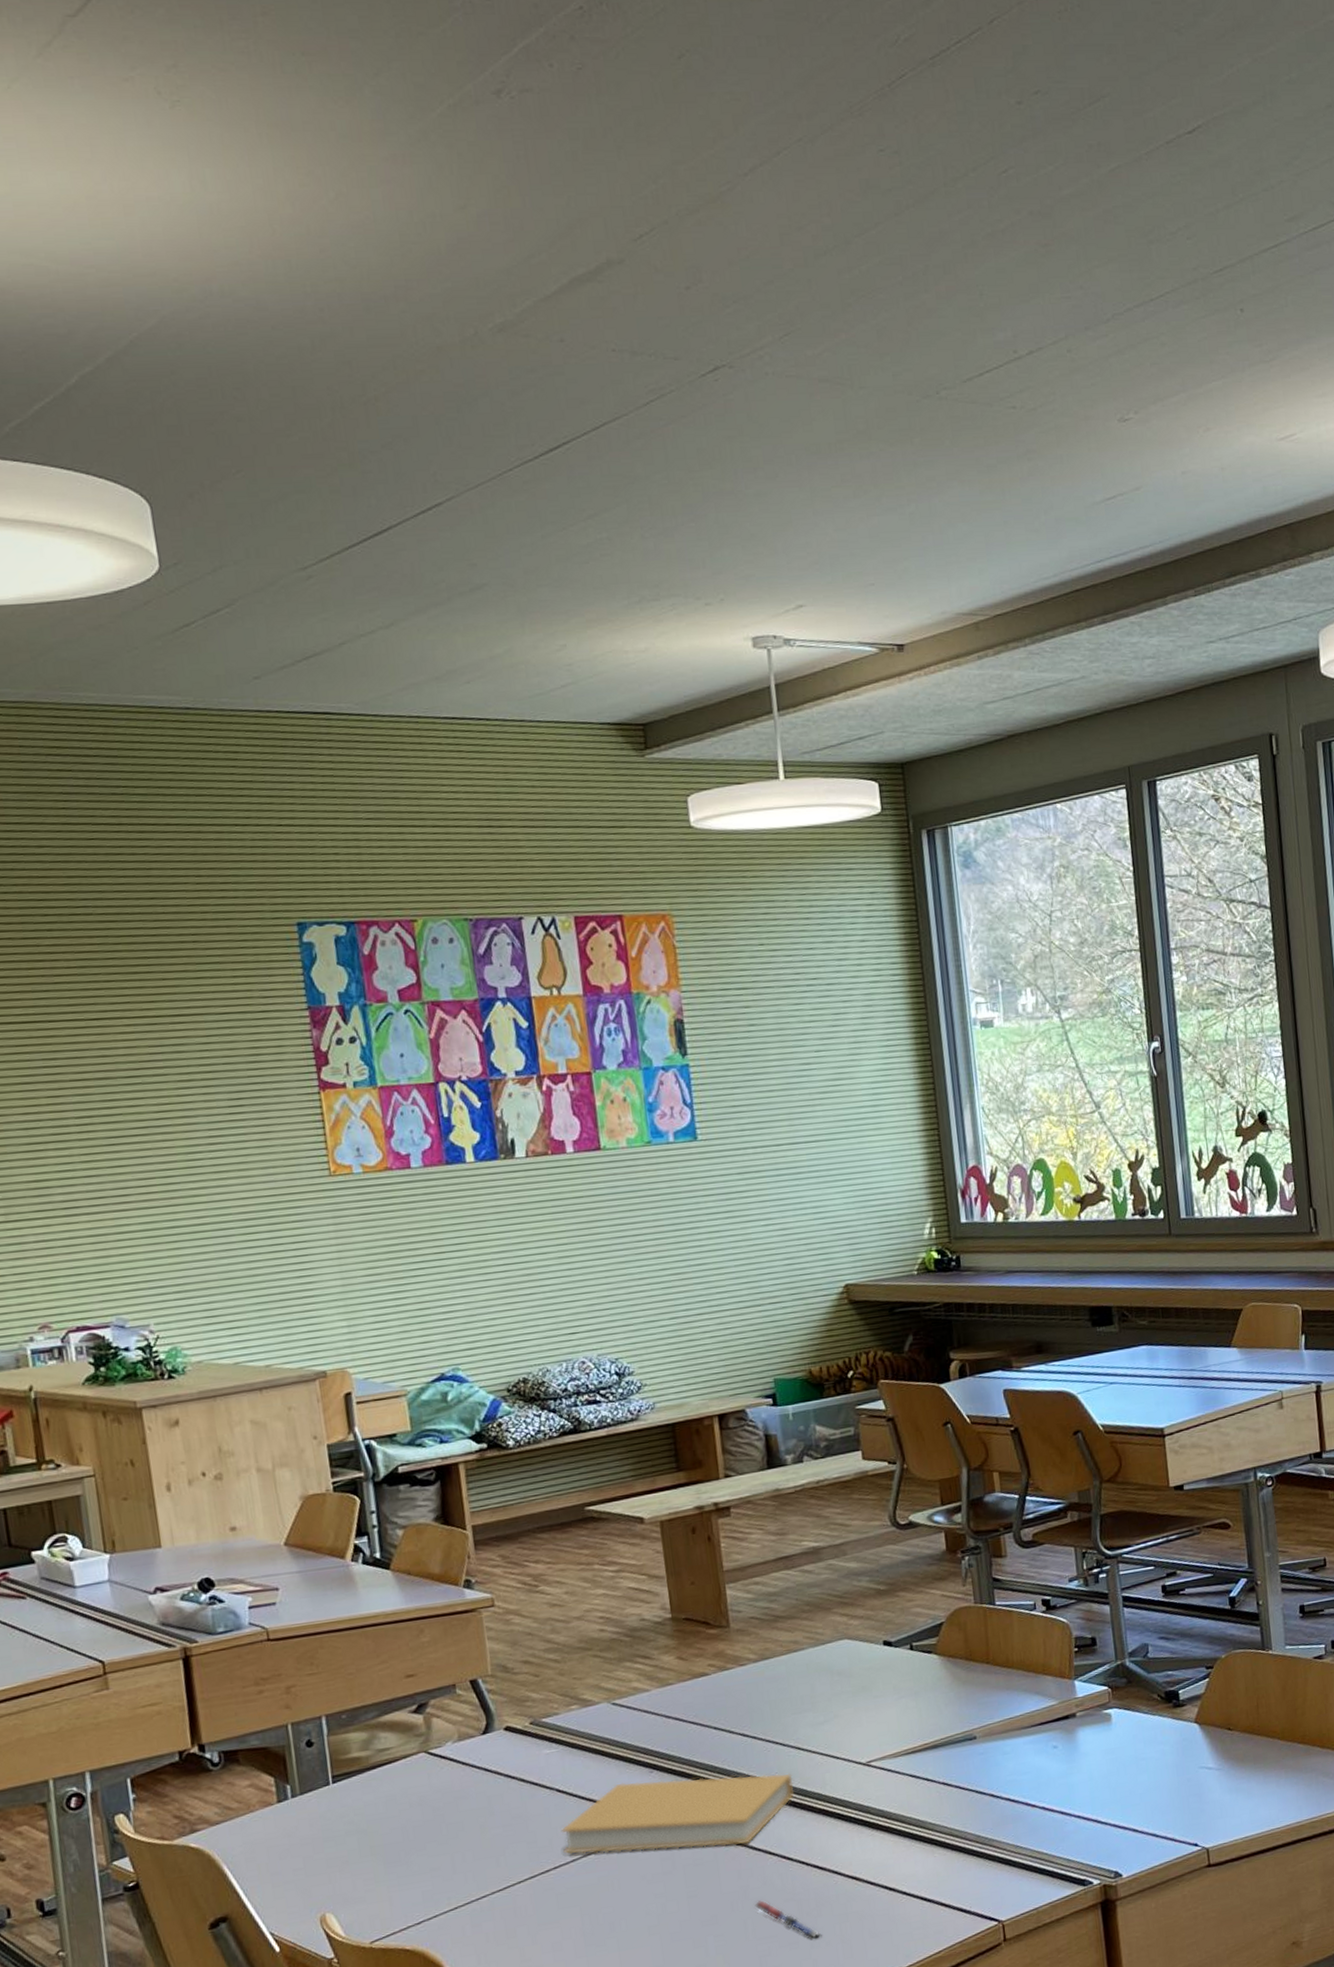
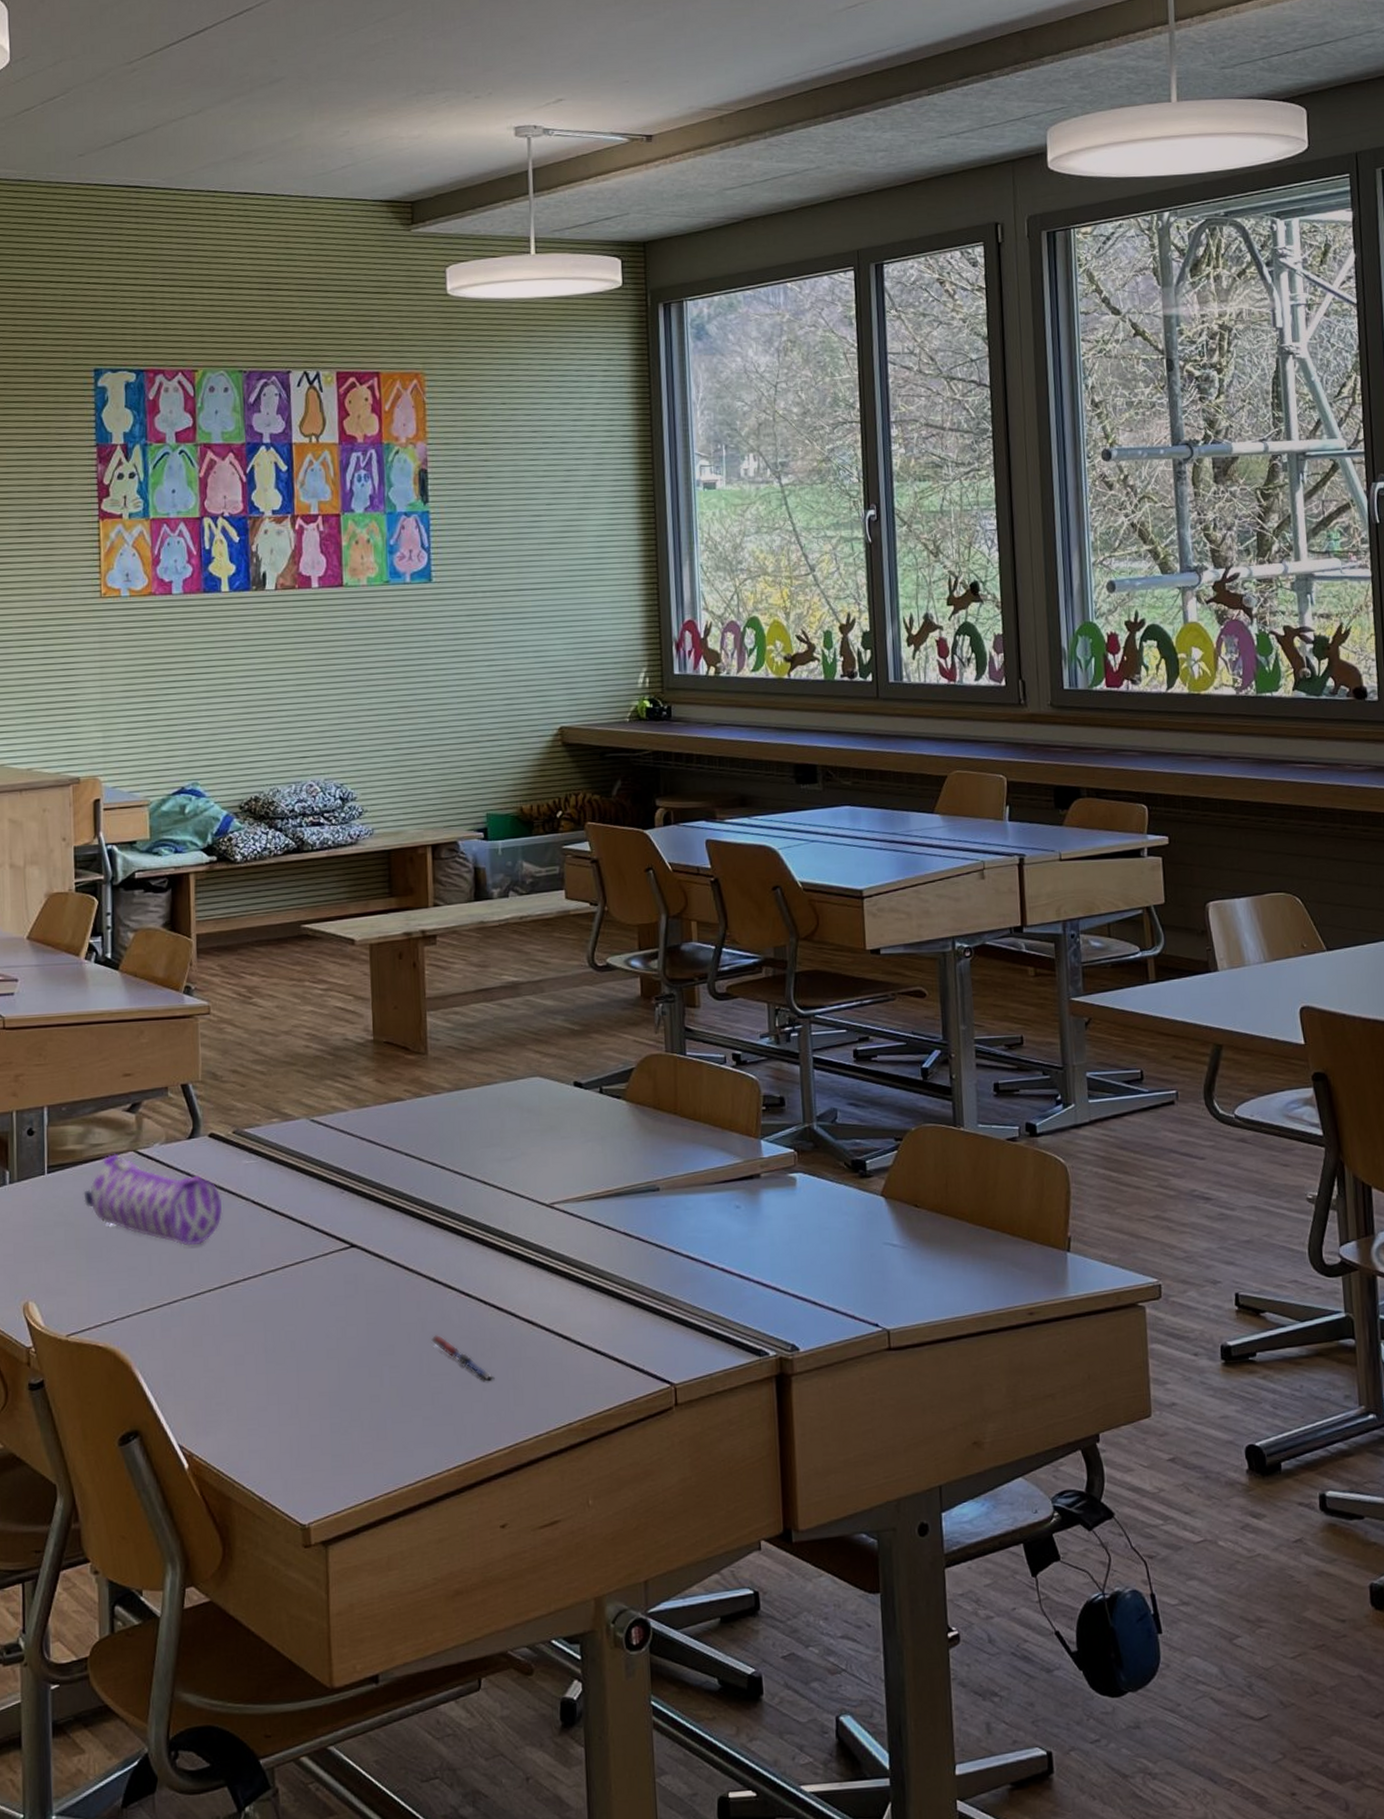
pencil case: none [374,1756,527,1842] -> present [83,1153,223,1246]
book: present [561,1773,794,1855] -> none [252,1200,477,1275]

